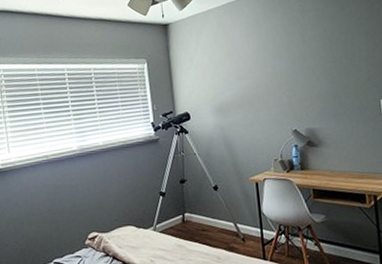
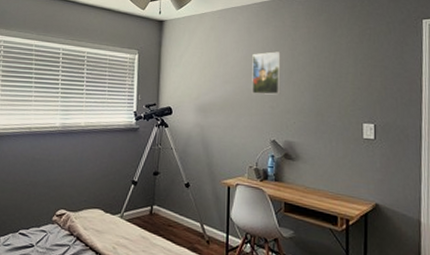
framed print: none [263,39,296,86] -> present [252,51,281,95]

